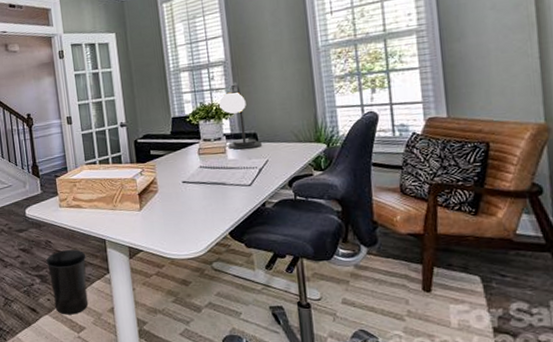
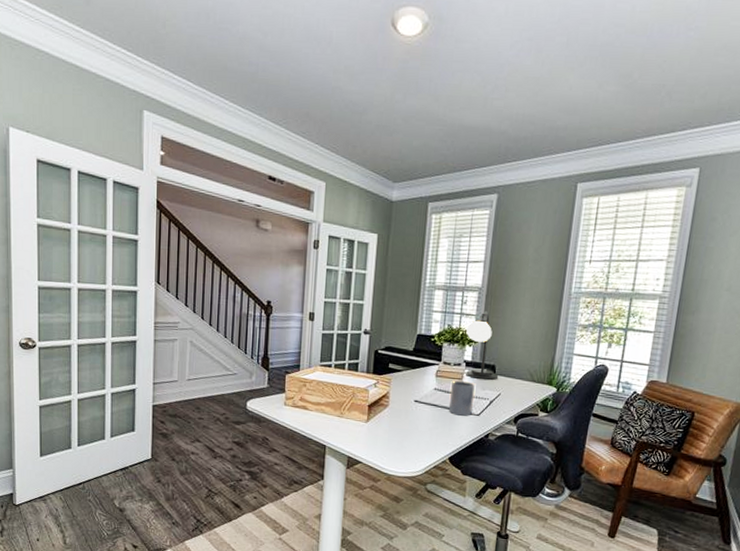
waste bin: present [46,249,89,315] -> none [259,449,303,516]
mug: none [215,154,243,189] -> present [449,380,475,416]

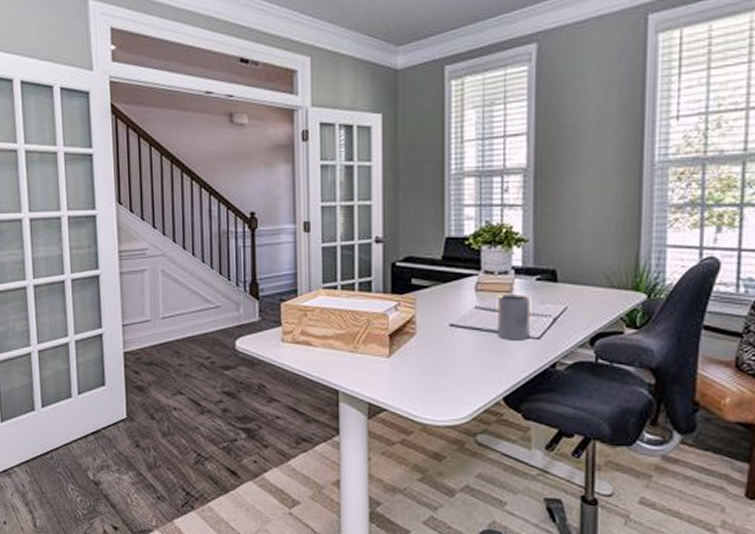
desk lamp: present [466,310,499,380] -> none [511,197,562,289]

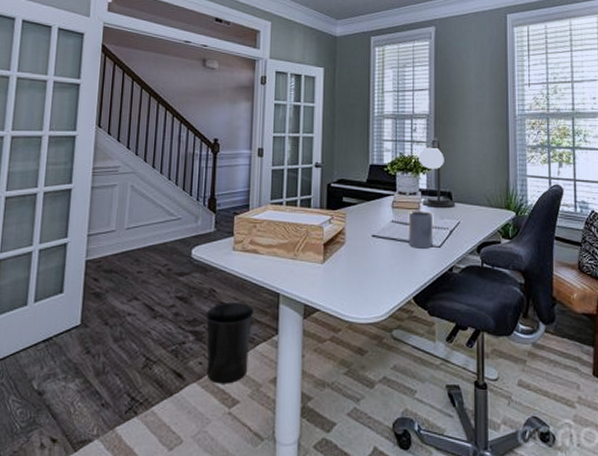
waste bin: none [256,398,311,484] -> present [205,301,254,384]
desk lamp: none [511,197,562,289] -> present [419,137,456,208]

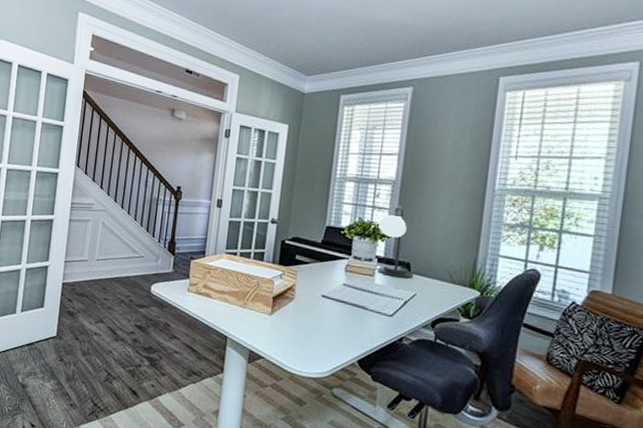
waste bin: present [205,301,254,384] -> none [157,337,203,408]
mug: present [408,211,433,249] -> none [359,277,387,316]

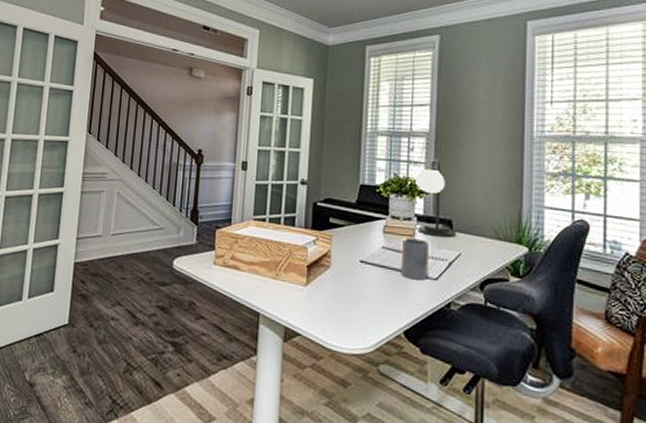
mug: none [359,277,387,316] -> present [401,237,429,281]

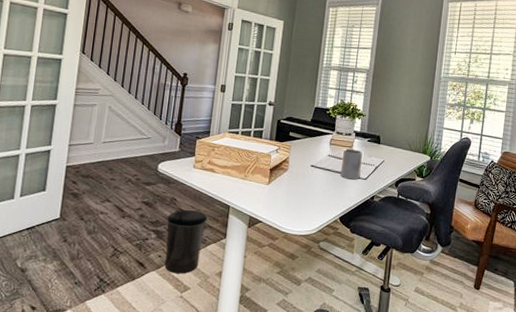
waste bin: none [184,316,234,399] -> present [164,209,208,274]
desk lamp: present [415,157,457,237] -> none [355,89,383,149]

